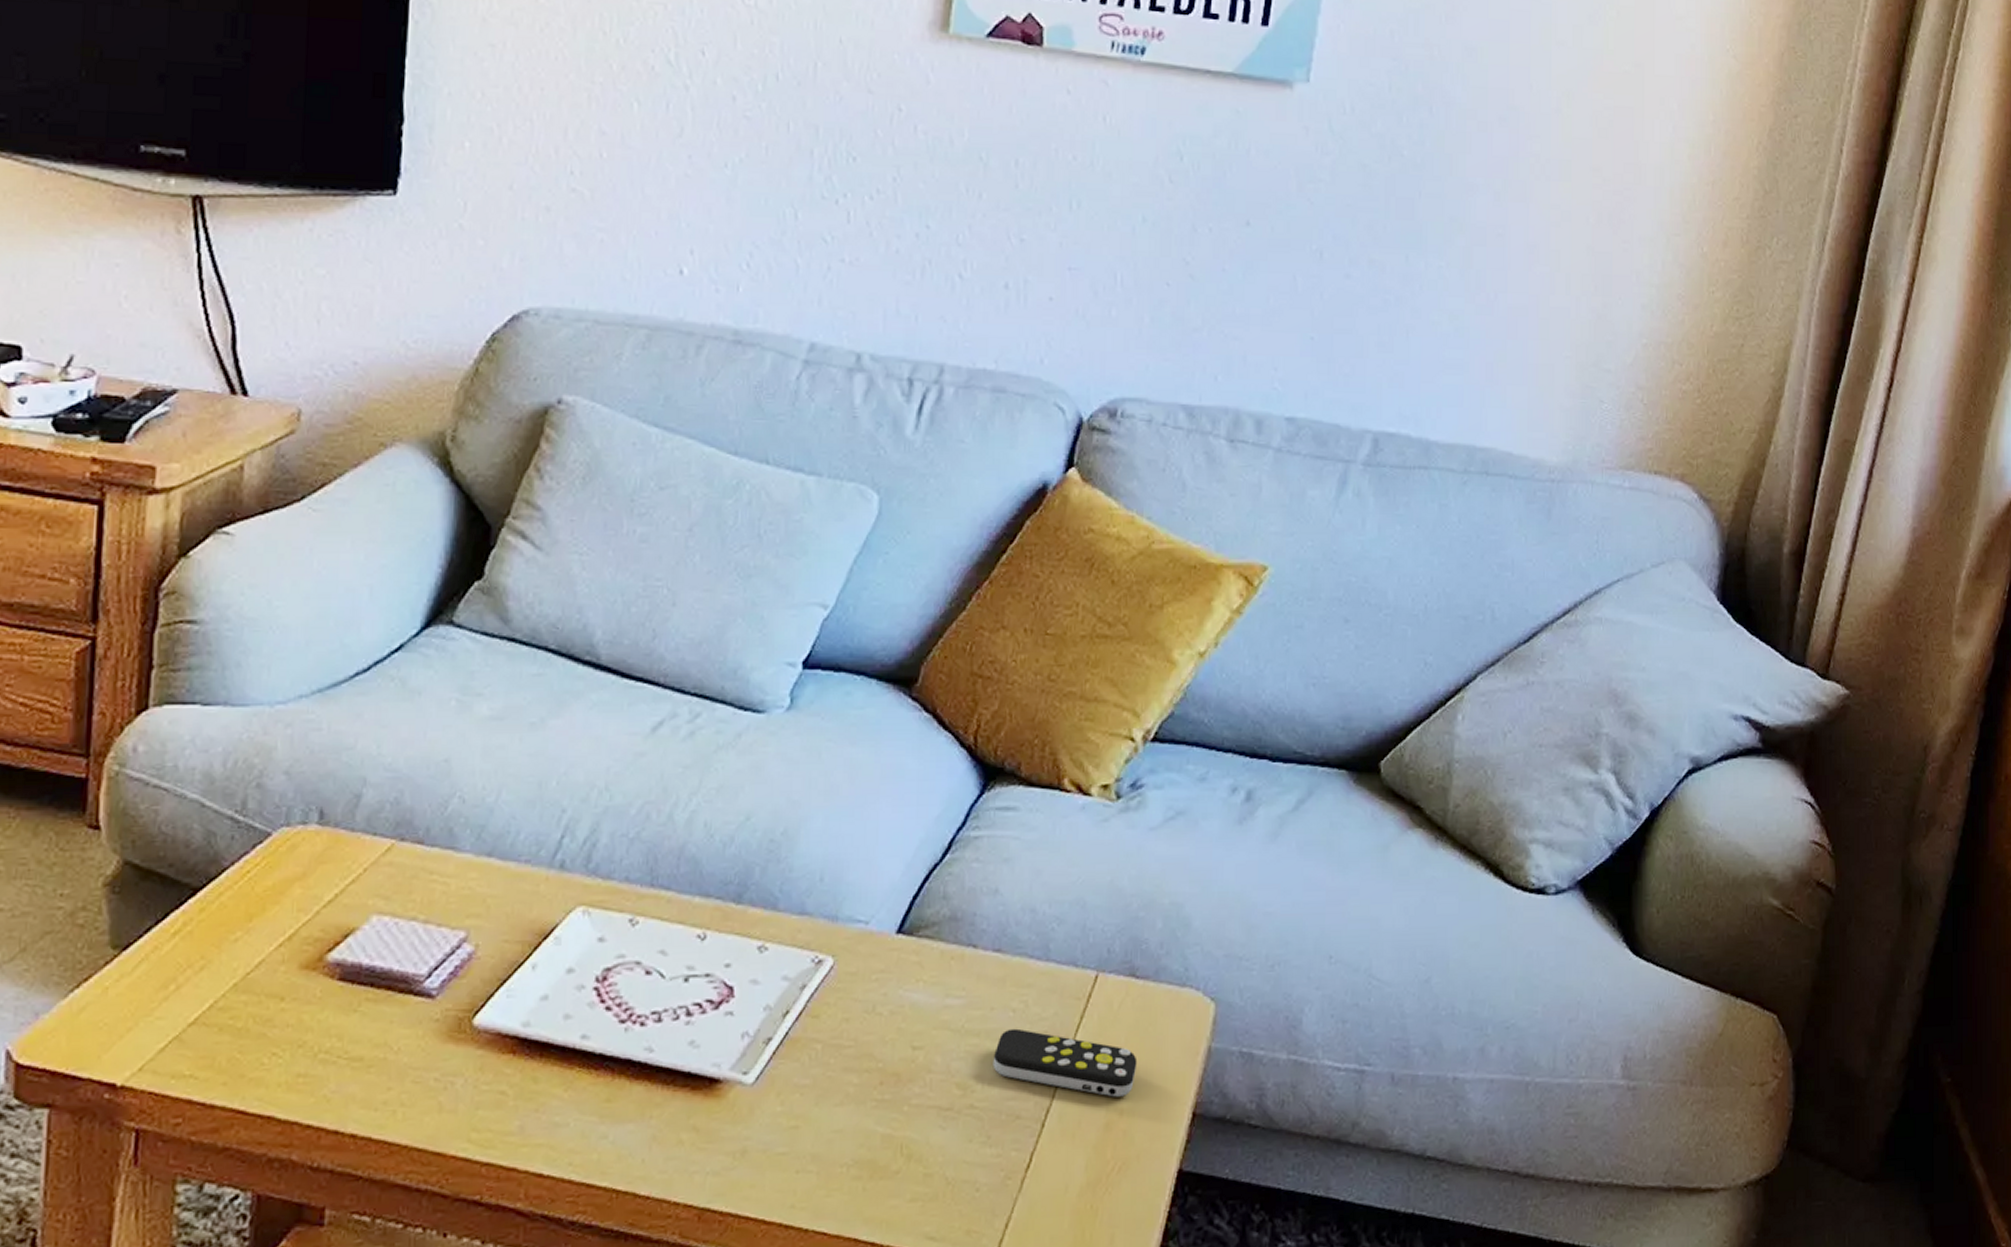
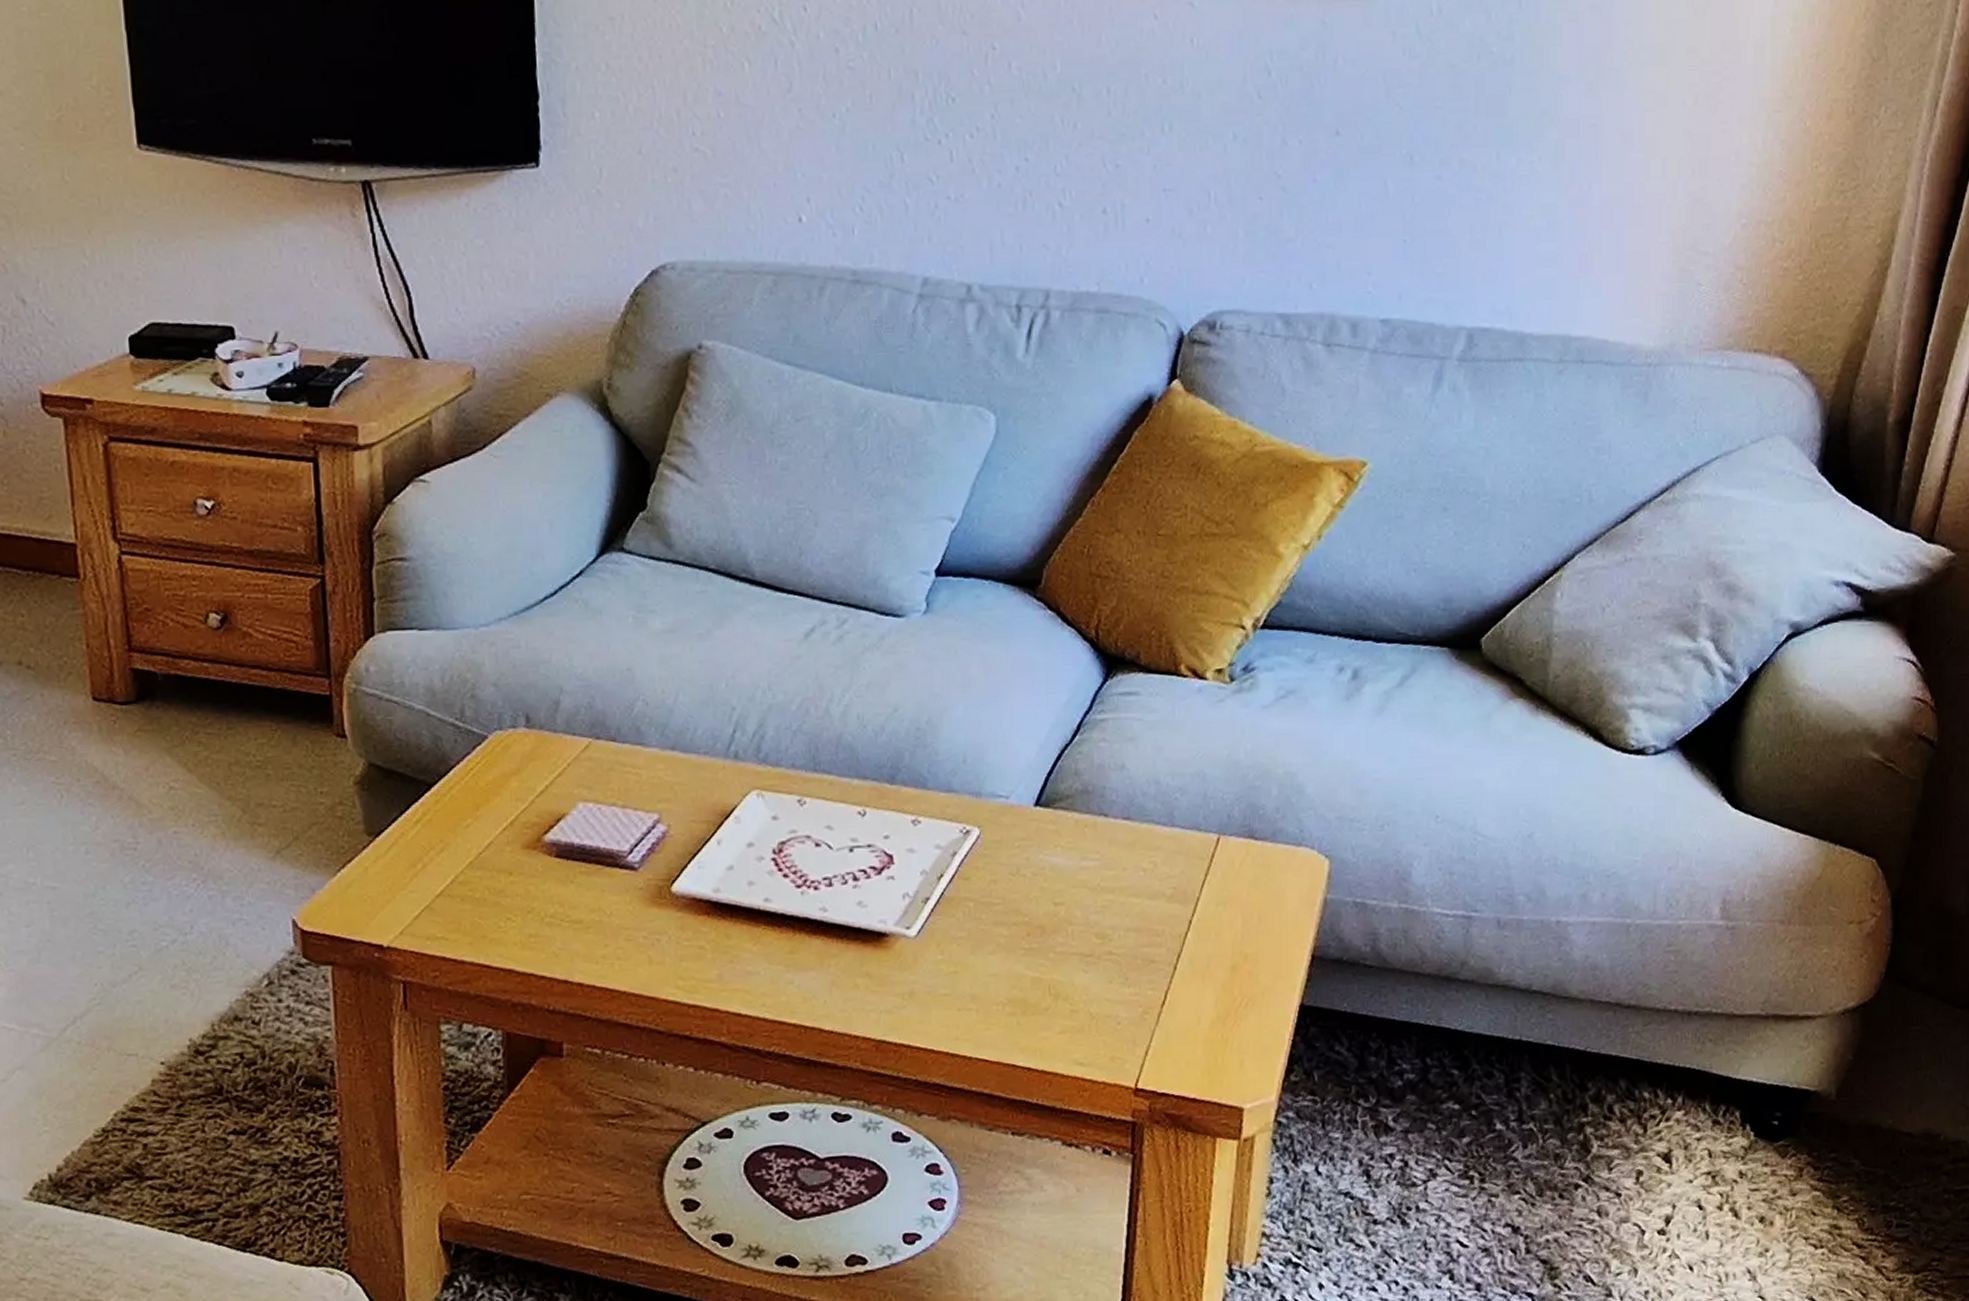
remote control: present [992,1028,1138,1097] -> none [1127,885,1259,943]

